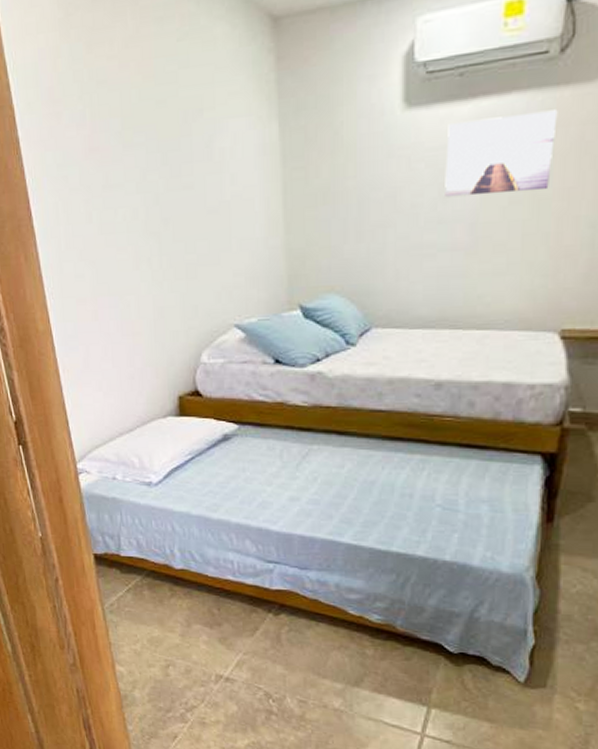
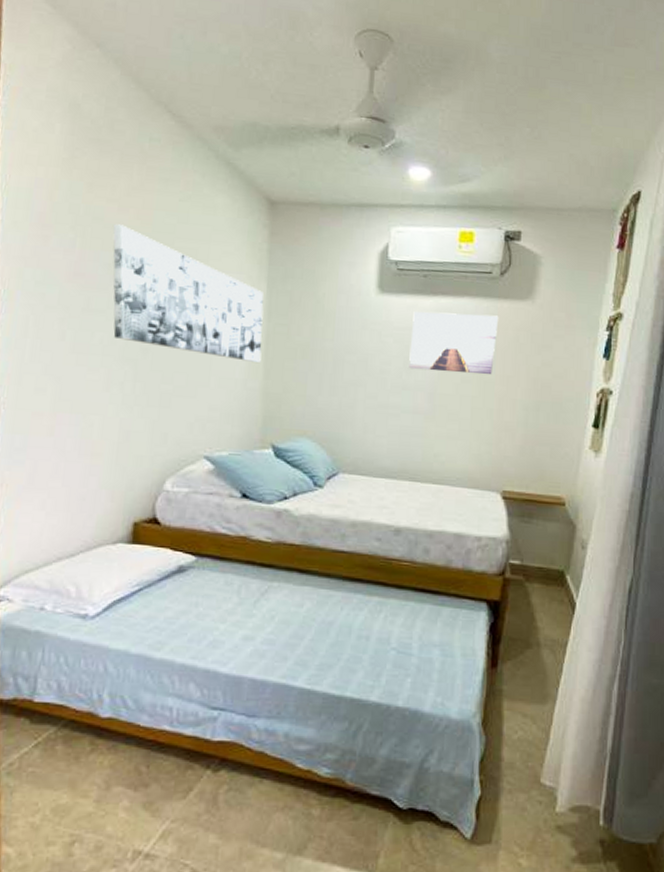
wall art: none [118,83,280,218] -> present [113,224,264,364]

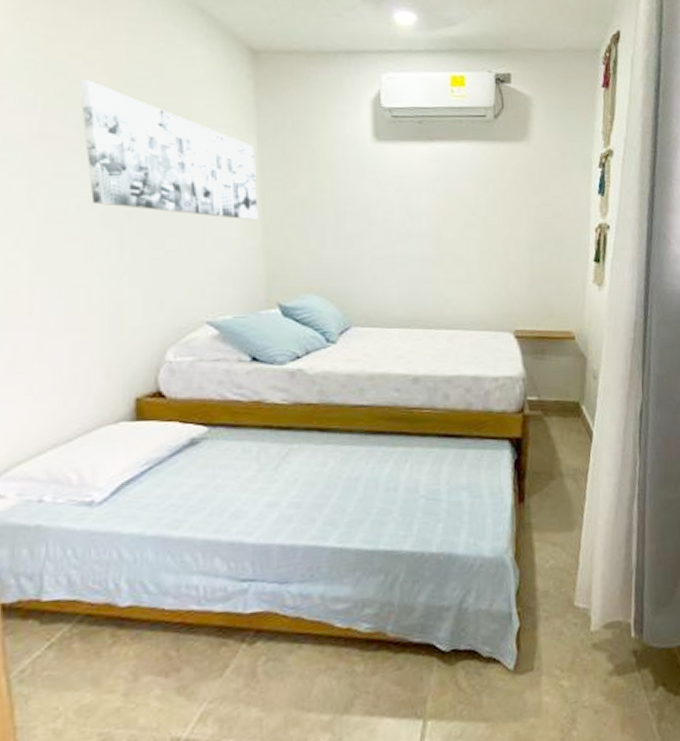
wall art: present [409,311,499,375] -> none [411,158,497,218]

